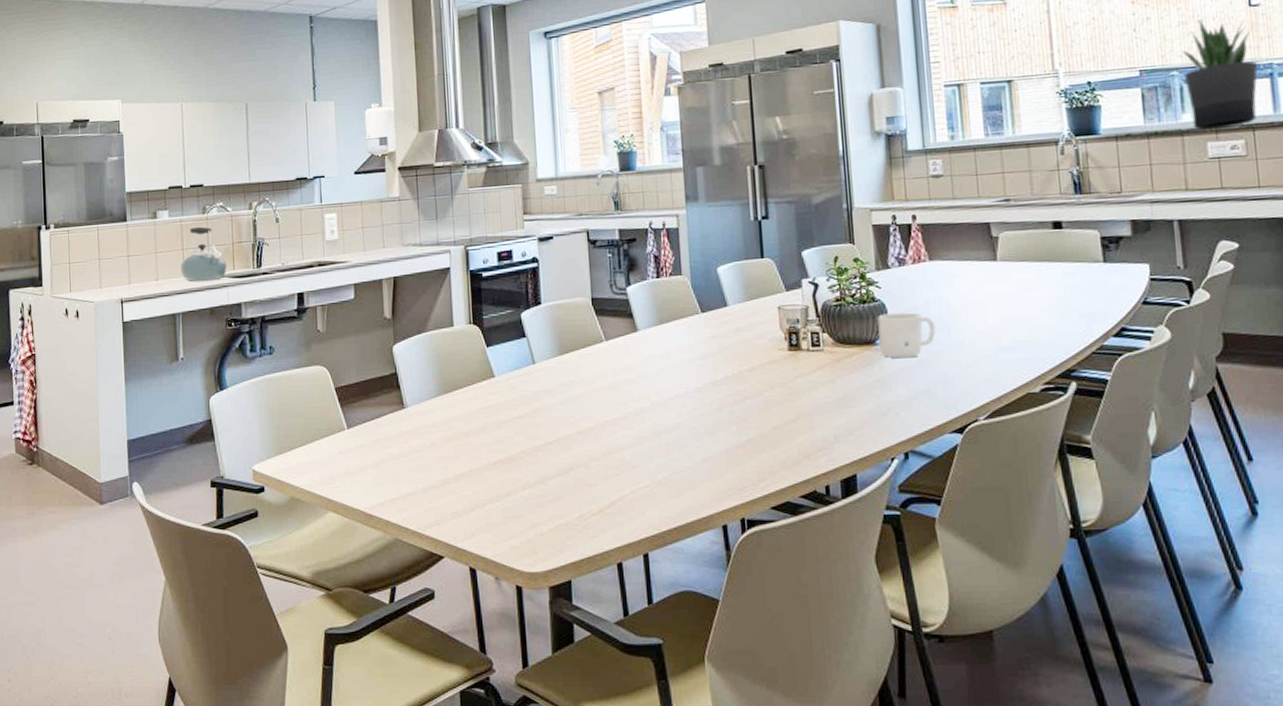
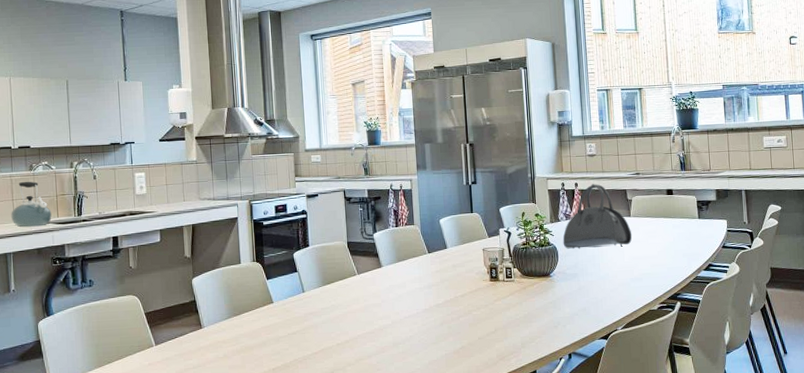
mug: present [877,312,935,359] -> none [551,253,590,287]
handbag: none [894,215,1000,307] -> present [562,183,633,249]
planter: present [1182,19,1258,131] -> none [749,51,794,129]

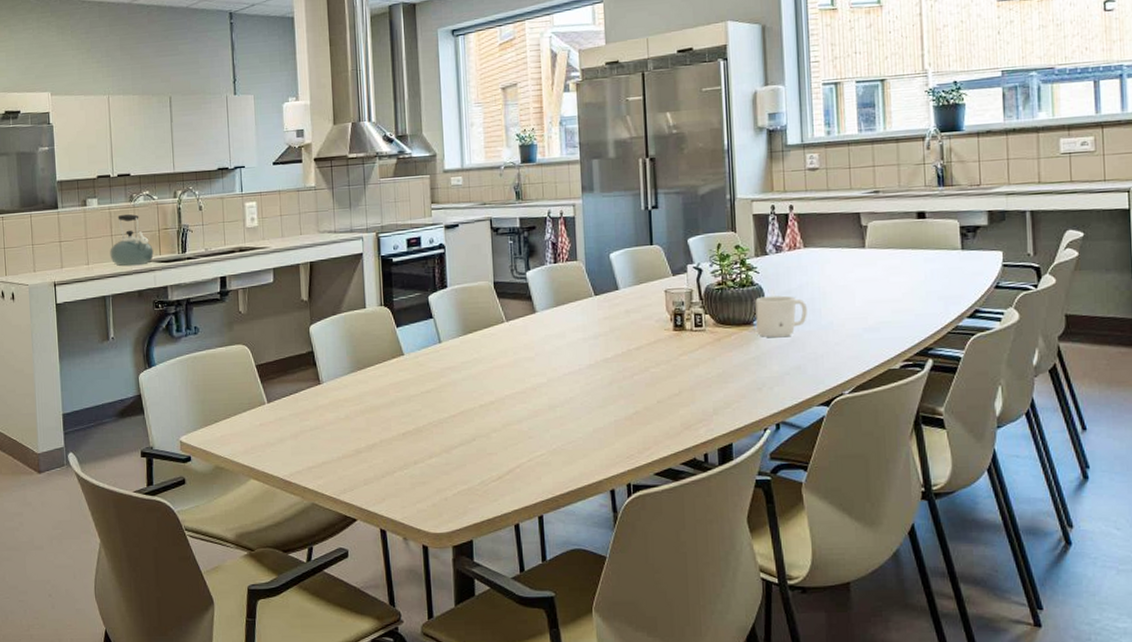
mug: none [551,253,590,287] -> present [755,295,807,338]
handbag: present [562,183,633,249] -> none [771,205,867,291]

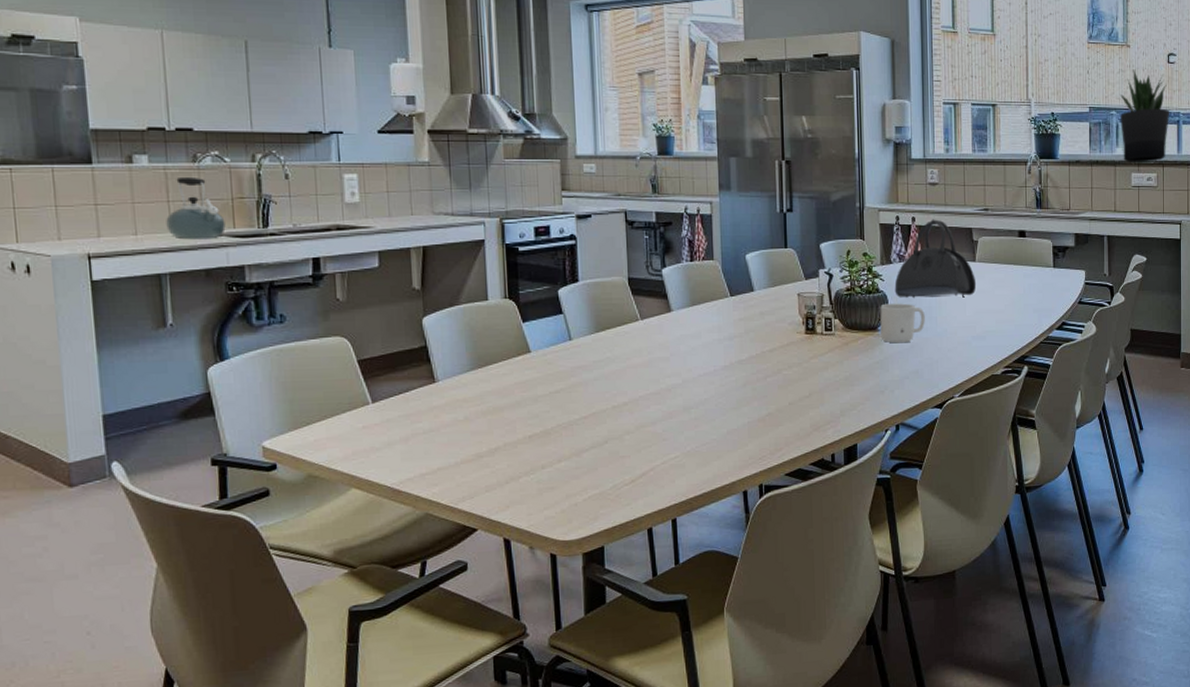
handbag: none [771,205,867,291] -> present [894,219,977,299]
planter: none [1042,23,1109,128] -> present [1120,69,1169,163]

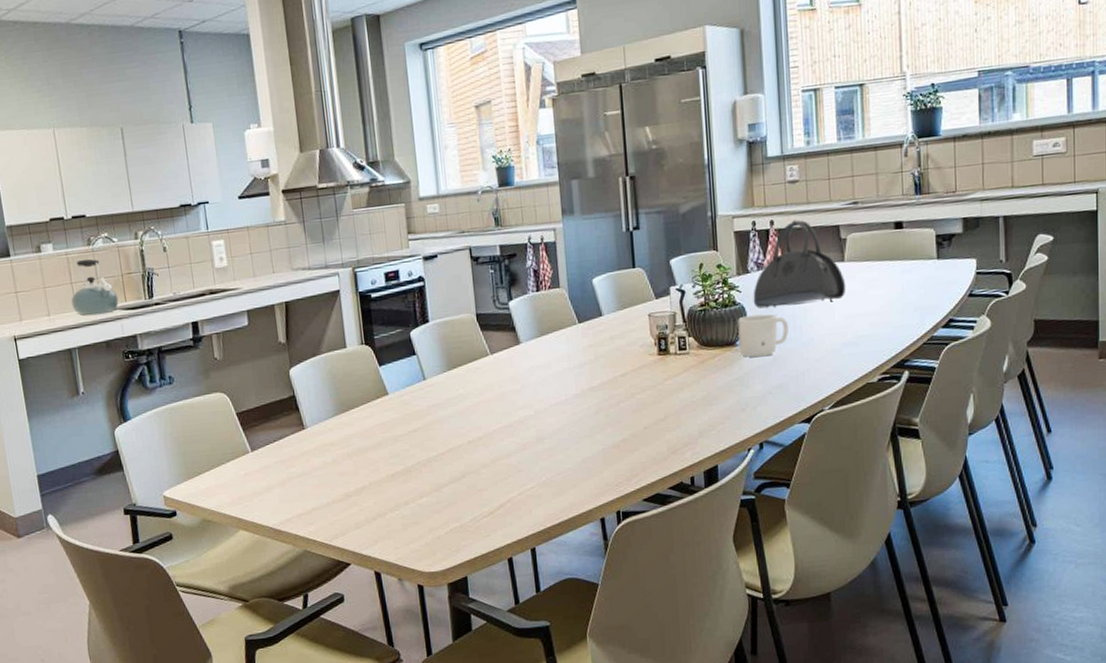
planter: present [1120,69,1169,163] -> none [1017,18,1081,129]

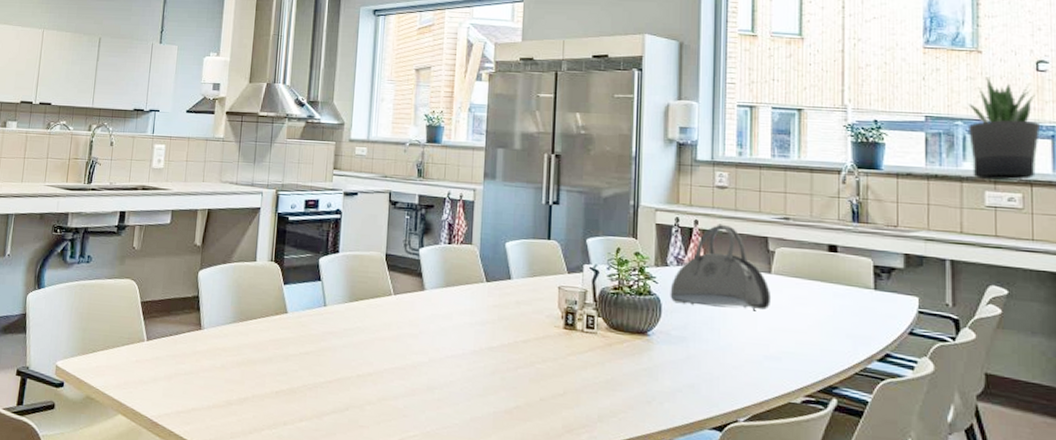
kettle: present [71,259,119,316] -> none [19,139,61,190]
mug: present [738,313,789,358] -> none [650,307,705,353]
planter: none [1017,18,1081,129] -> present [968,77,1040,181]

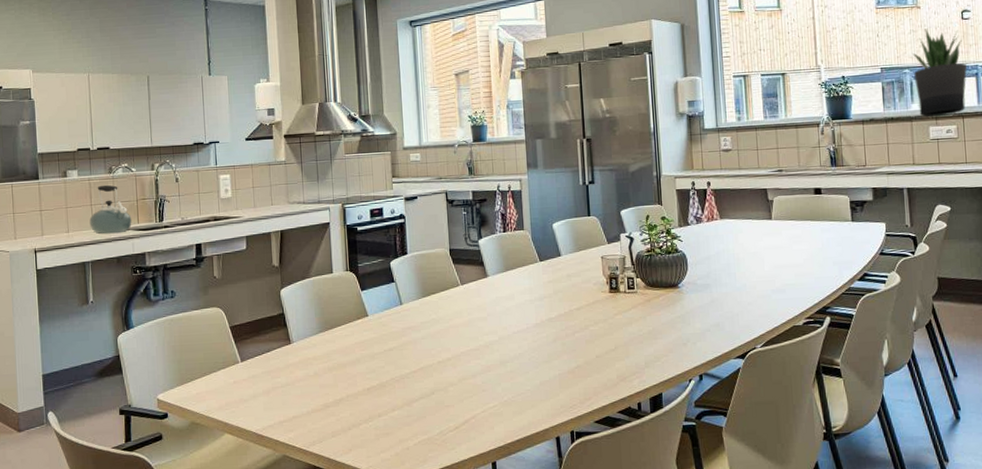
kettle: none [19,139,61,190] -> present [89,185,132,234]
handbag: present [670,224,772,311] -> none [693,182,774,257]

